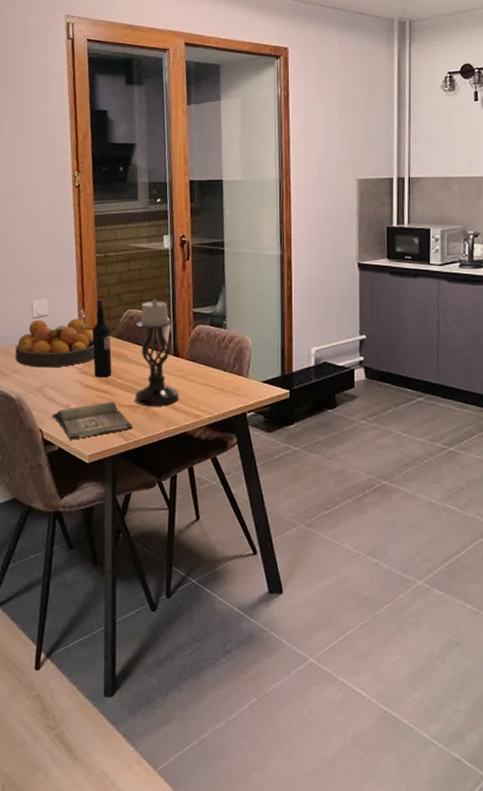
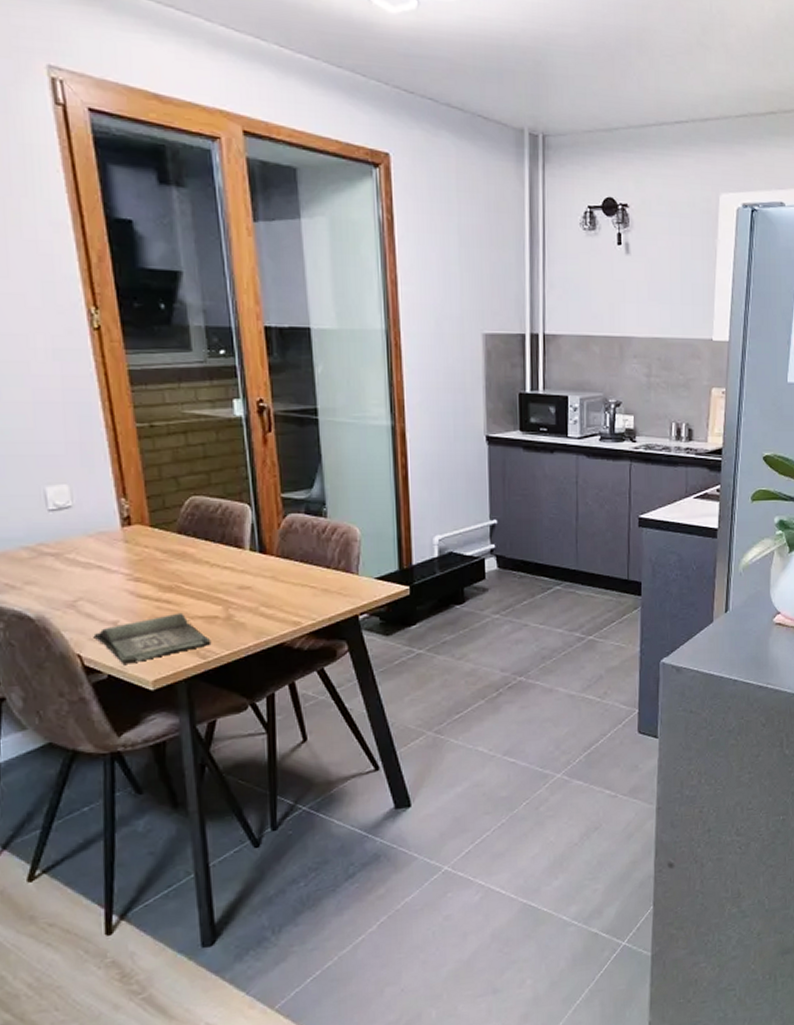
fruit bowl: present [15,318,95,368] -> none [26,510,148,576]
wine bottle: present [92,299,112,378] -> none [141,483,176,585]
candle holder: present [134,299,179,407] -> none [204,483,270,617]

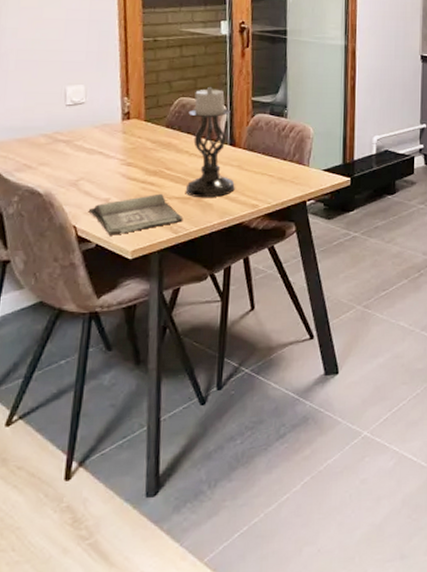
candle holder: none [204,483,270,617] -> present [185,87,235,198]

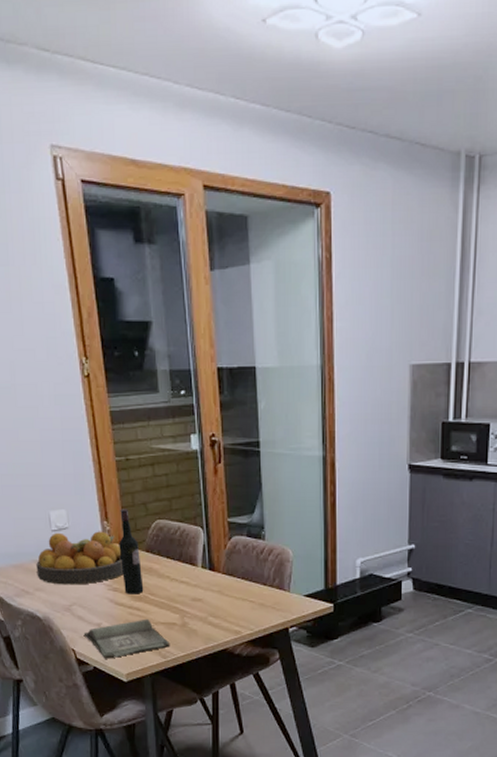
fruit bowl: none [43,106,141,160] -> present [36,531,124,585]
wine bottle: none [137,86,160,169] -> present [119,509,144,594]
candle holder: present [185,87,235,198] -> none [166,509,217,624]

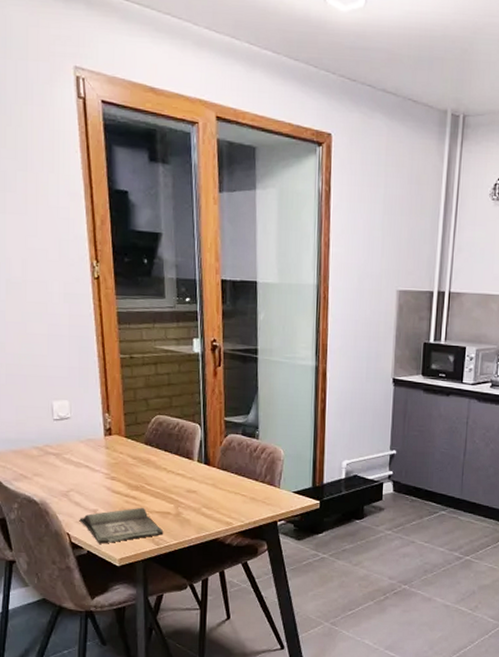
fruit bowl: present [36,531,124,585] -> none [36,421,122,472]
wine bottle: present [119,509,144,594] -> none [119,403,141,484]

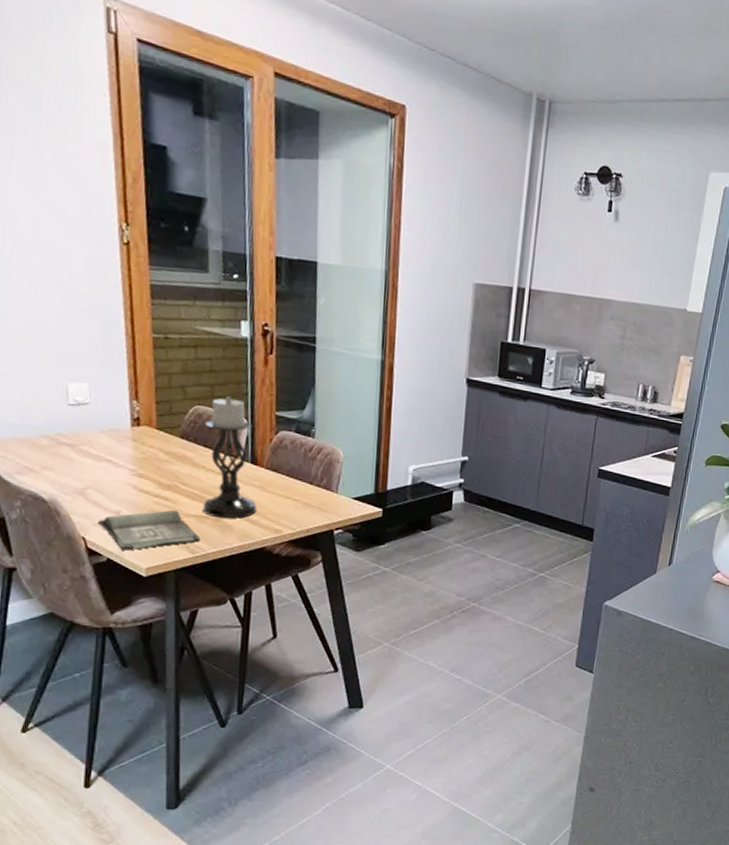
candle holder: none [164,406,210,514] -> present [202,396,257,519]

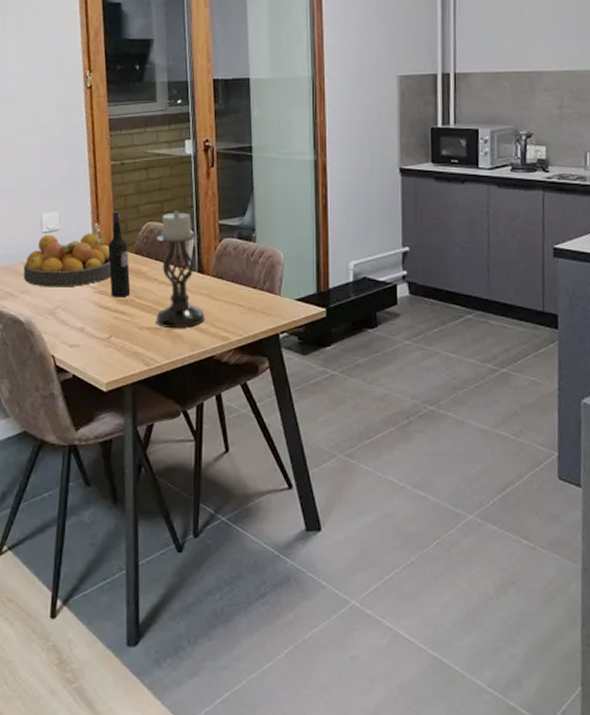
fruit bowl: none [45,407,152,467] -> present [23,233,111,288]
hardback book: present [98,509,201,551] -> none [65,323,155,366]
wine bottle: none [148,389,175,483] -> present [108,211,131,298]

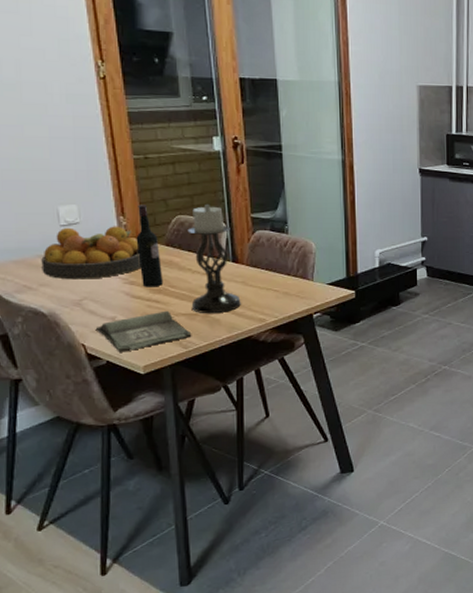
hardback book: none [65,323,155,366] -> present [95,310,192,352]

